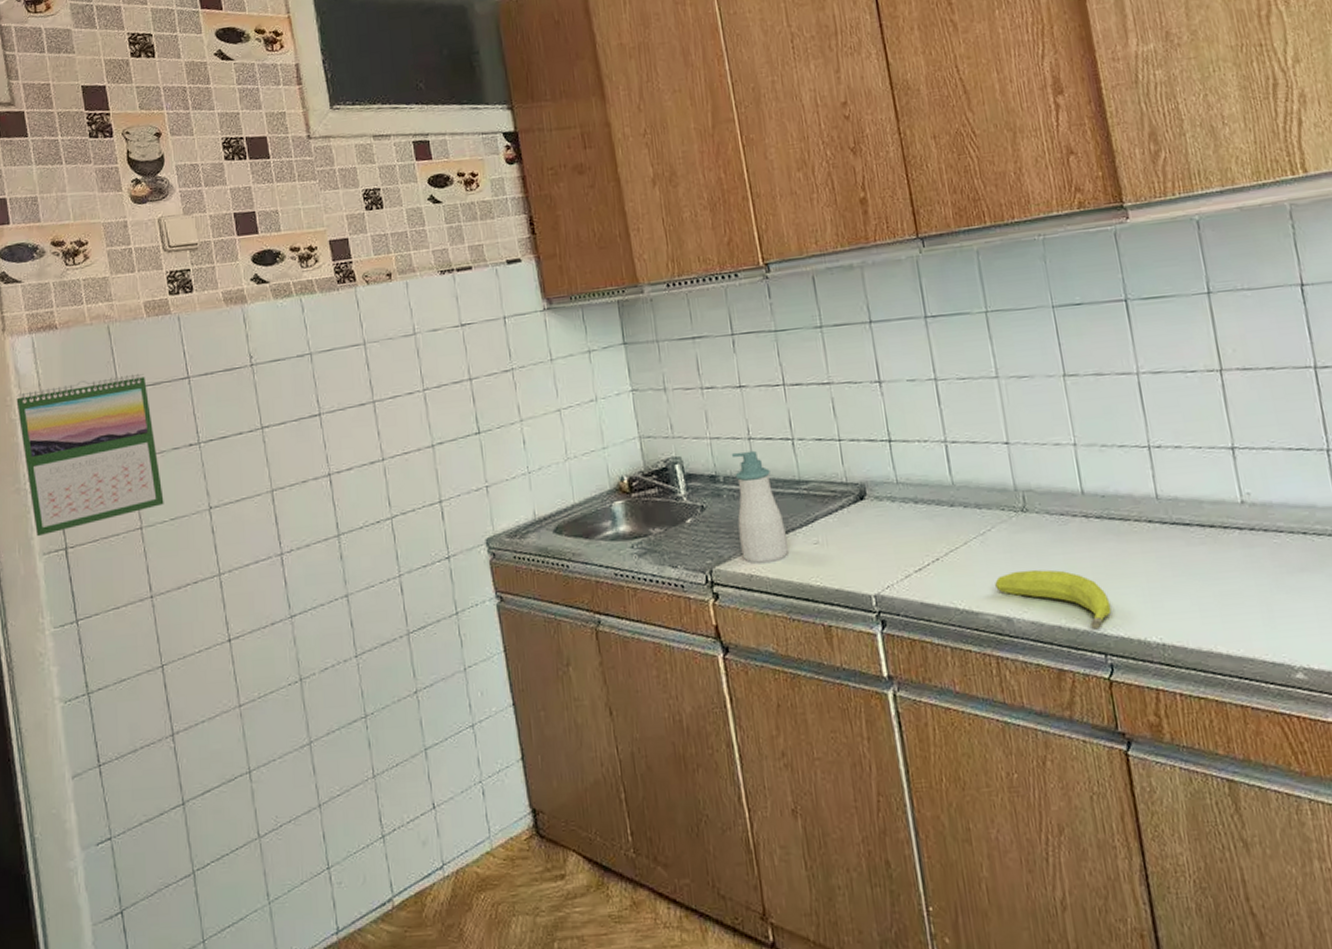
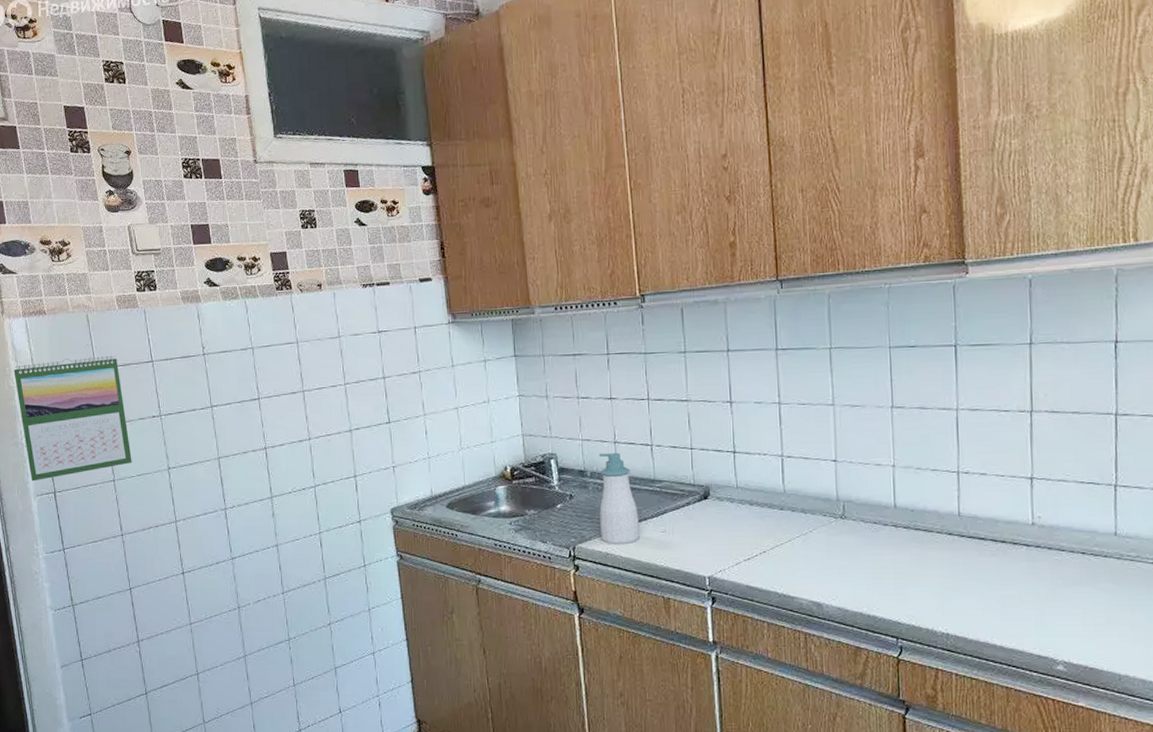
fruit: present [995,569,1112,629] -> none [811,566,907,617]

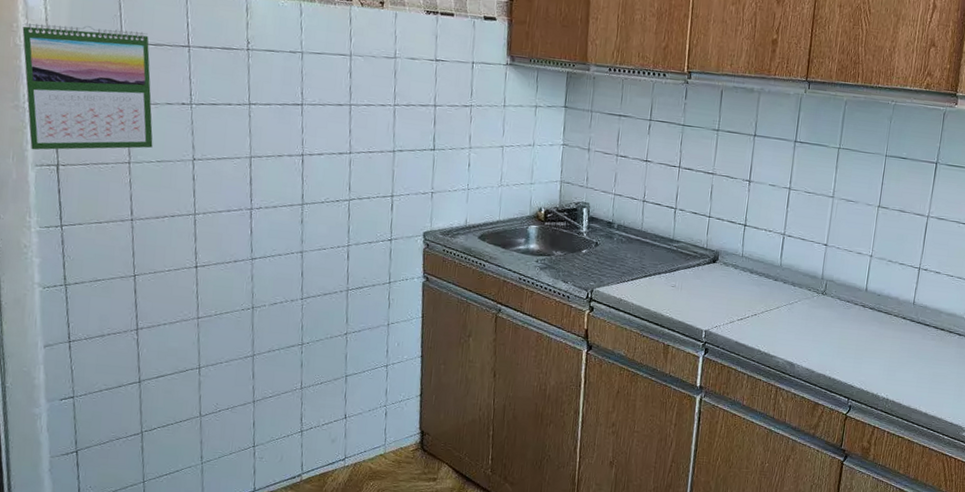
soap bottle: present [598,452,641,545] -> none [617,208,654,294]

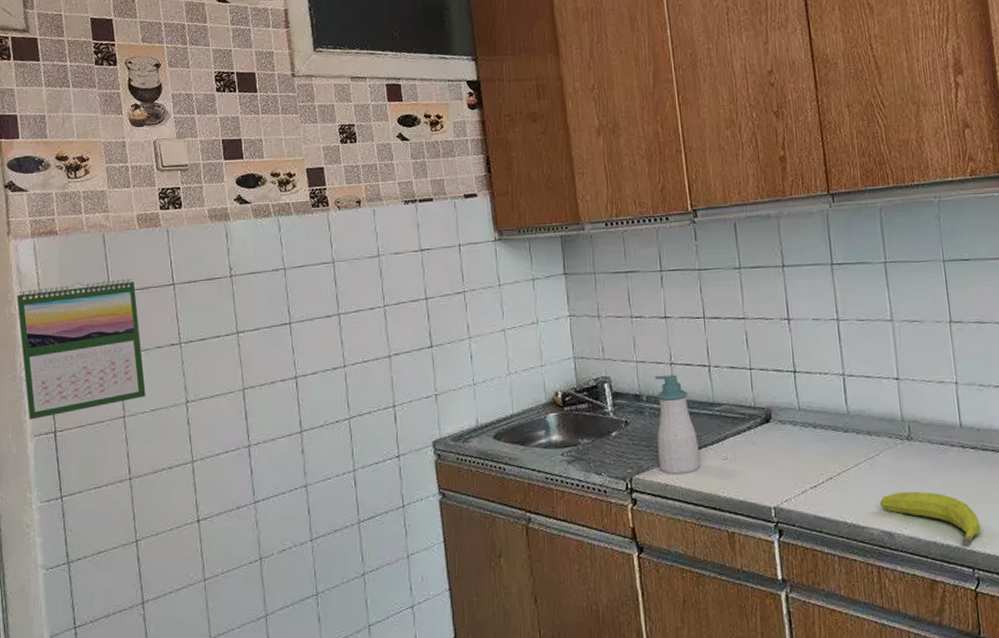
soap bottle: none [617,208,654,294] -> present [654,374,701,475]
fruit: none [789,333,862,381] -> present [880,491,981,545]

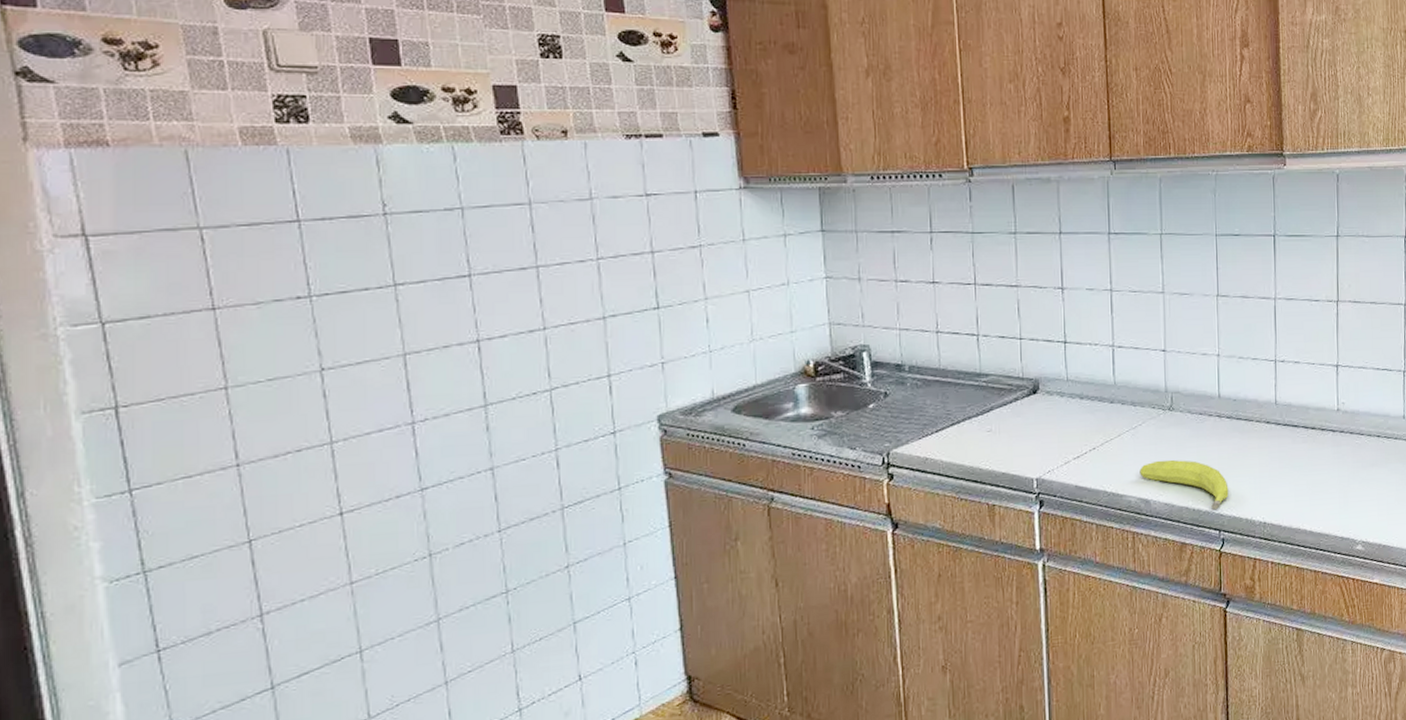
calendar: present [17,278,146,420] -> none [43,210,259,392]
soap bottle: present [654,374,701,475] -> none [918,343,964,448]

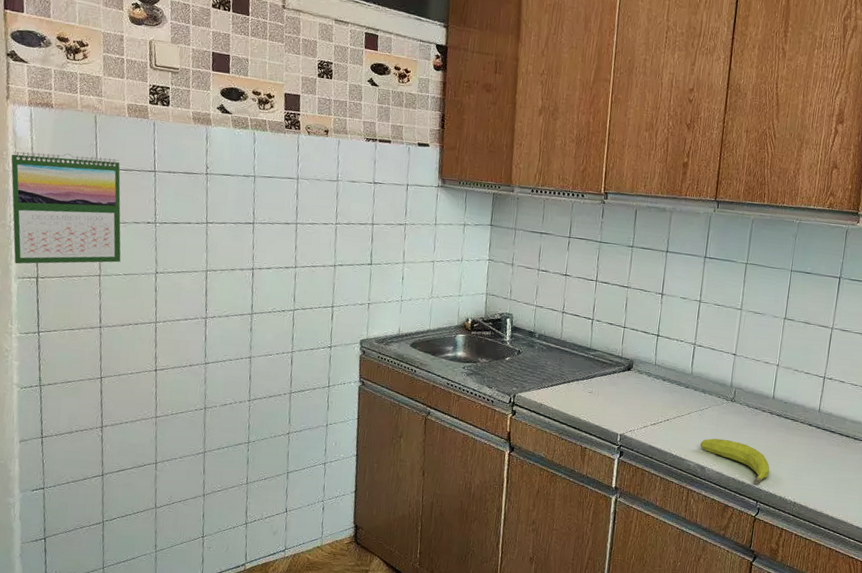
calendar: none [43,210,259,392] -> present [11,151,121,264]

